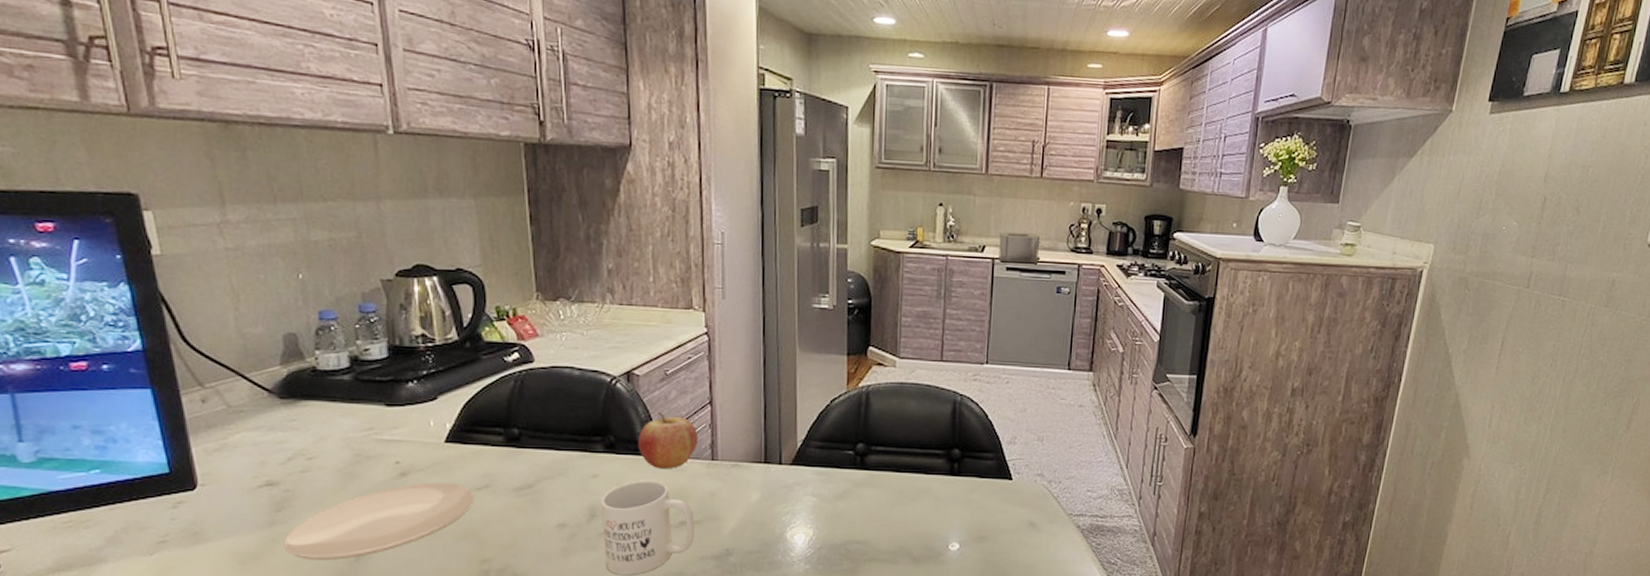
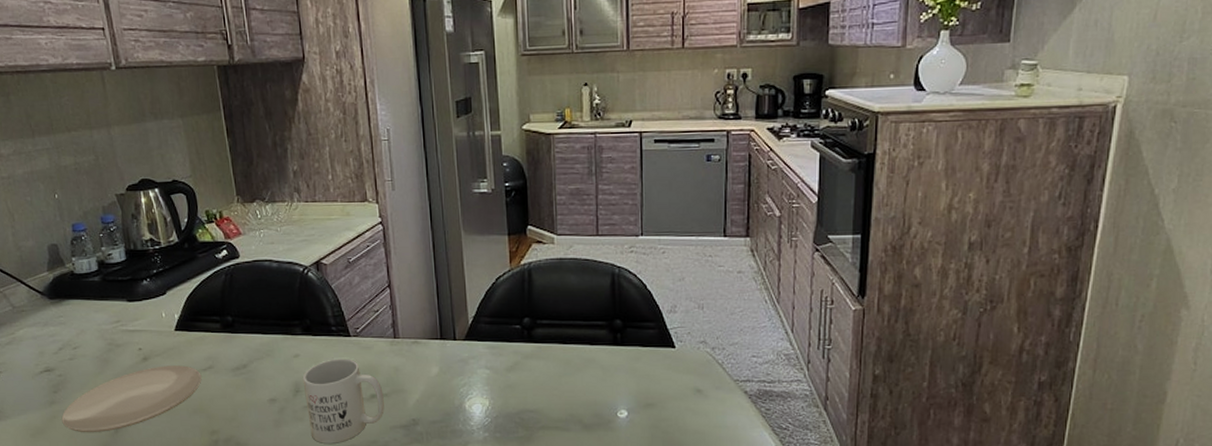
fruit: present [638,411,699,470] -> none [330,296,381,348]
toaster: present [998,232,1042,265] -> none [645,103,688,137]

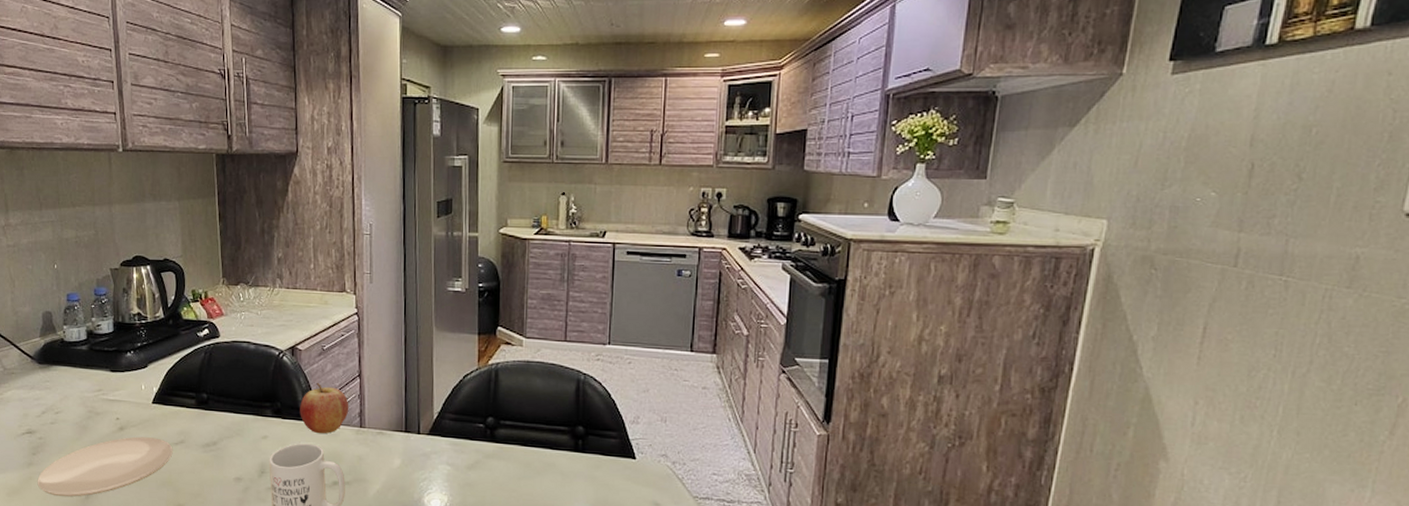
fruit: none [330,296,381,348] -> present [300,382,349,434]

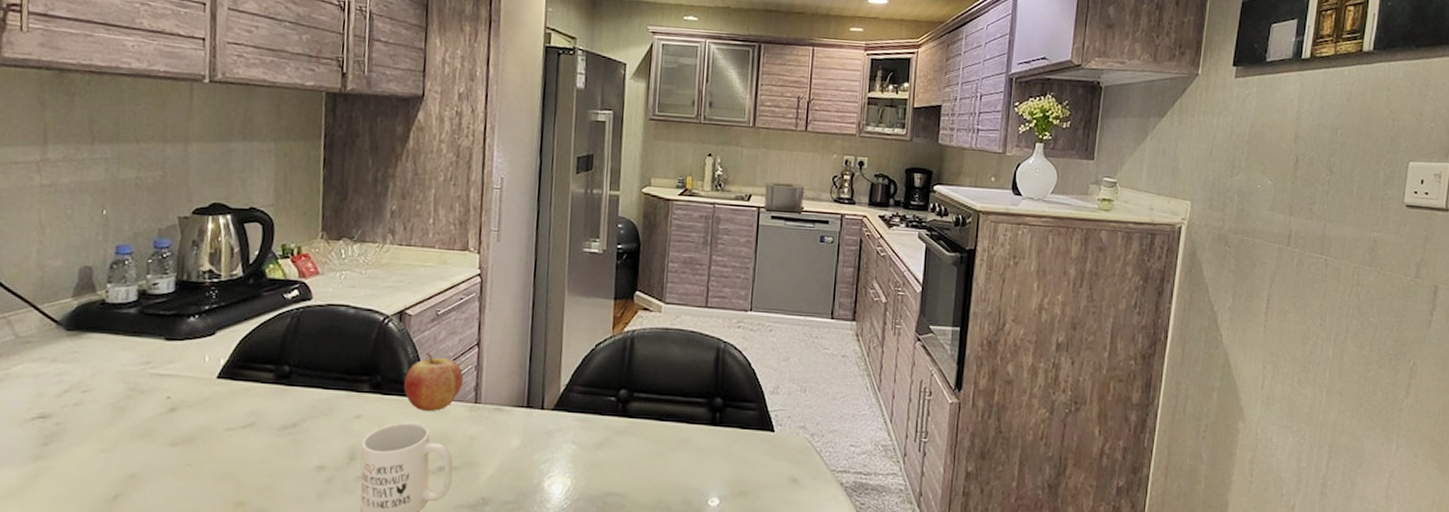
plate: present [37,436,173,497] -> none [45,419,239,498]
toaster: none [619,217,662,249] -> present [764,182,806,215]

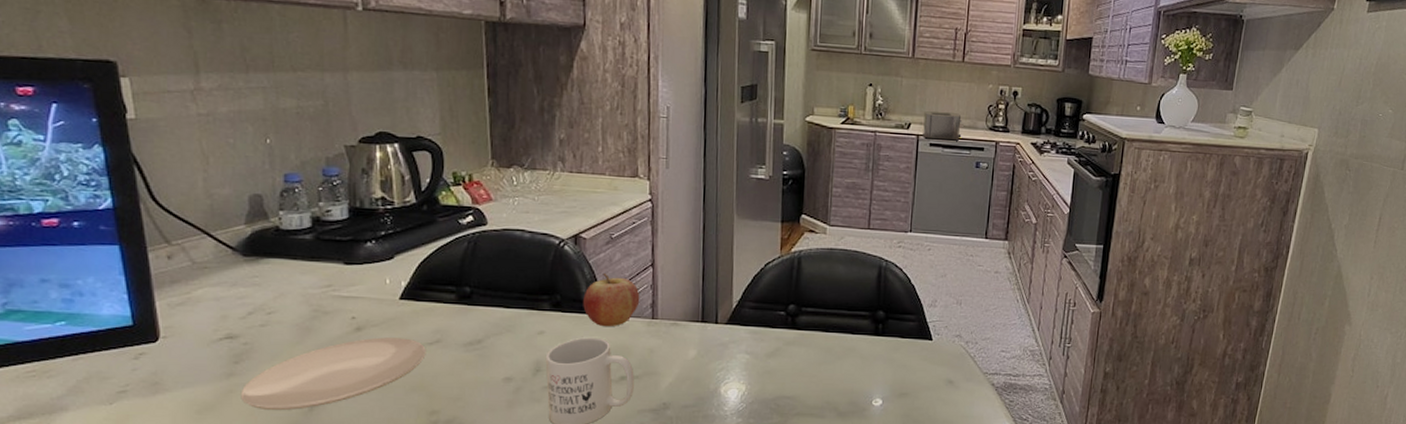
plate: none [45,419,239,498] -> present [240,337,426,411]

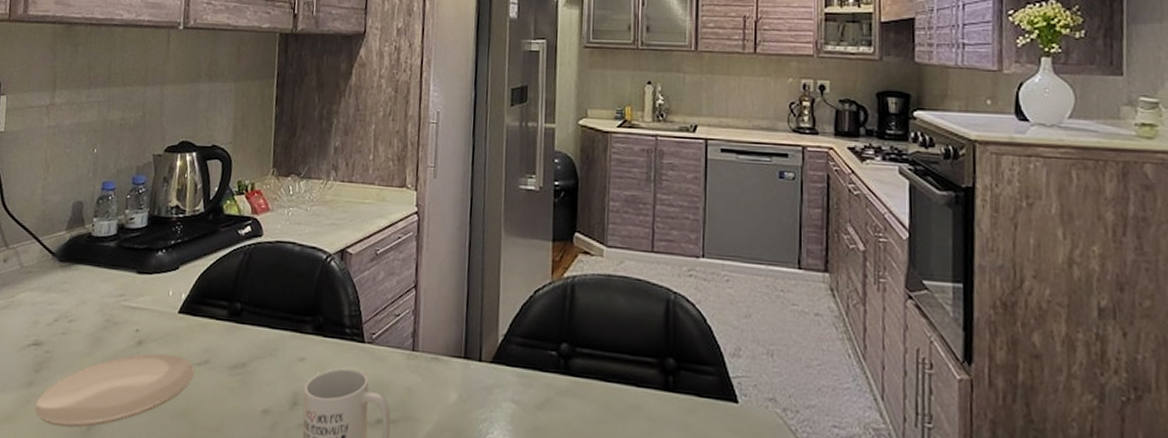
fruit: present [583,272,640,327] -> none [344,293,402,358]
toaster: present [923,111,963,142] -> none [712,111,759,147]

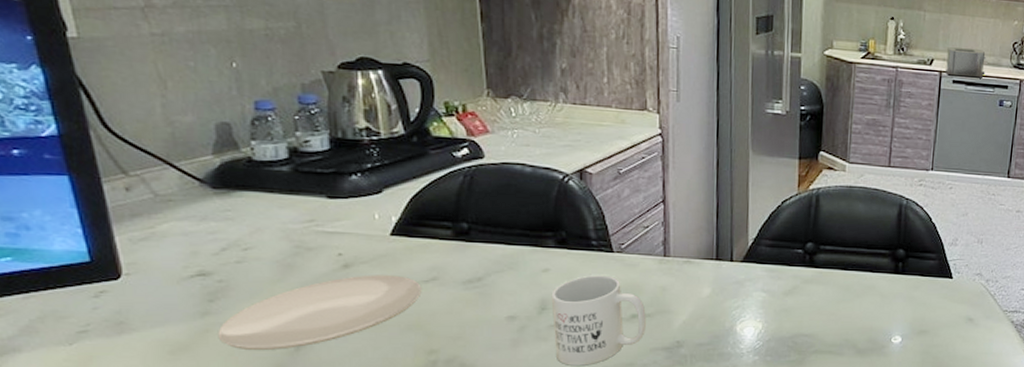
toaster: none [712,111,759,147] -> present [946,47,987,79]

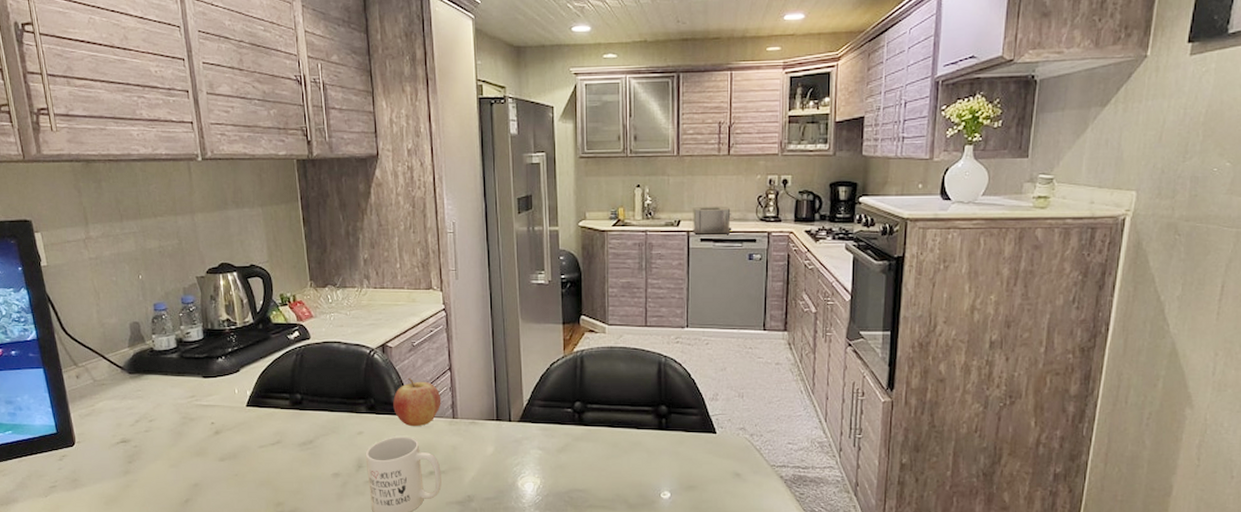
plate: present [217,275,422,351] -> none [135,439,270,502]
fruit: none [590,209,651,265] -> present [393,377,442,427]

